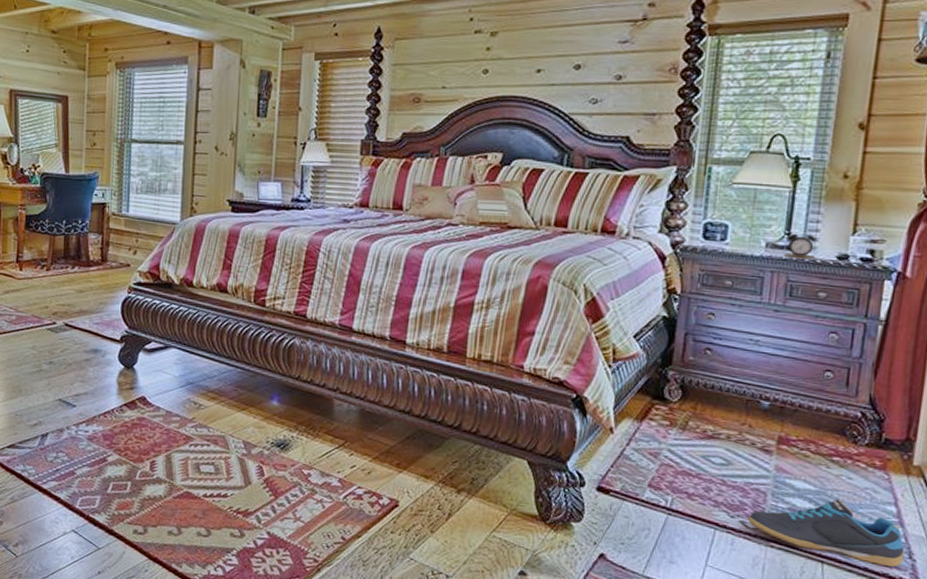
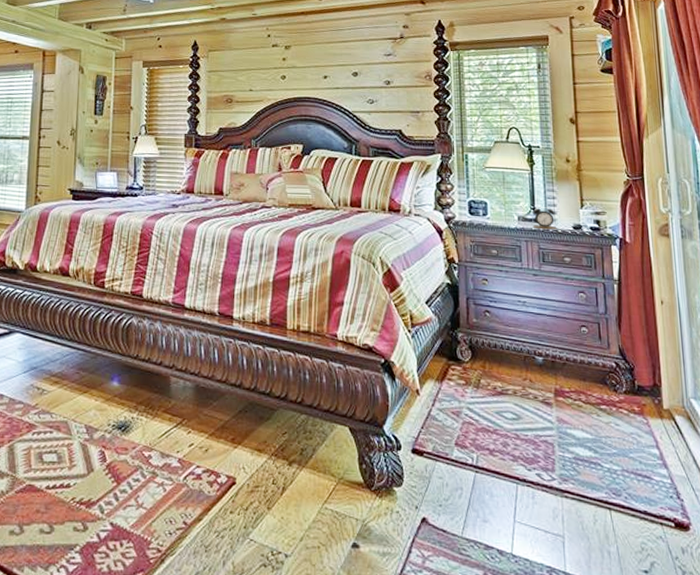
athletic shoe: present [748,498,905,568] -> none [543,445,674,509]

